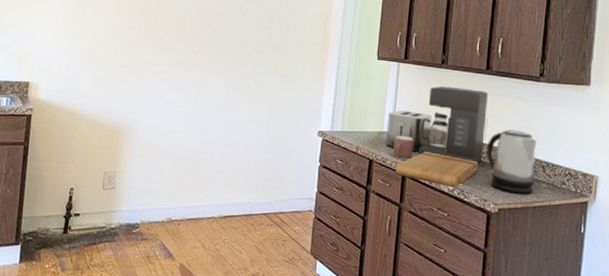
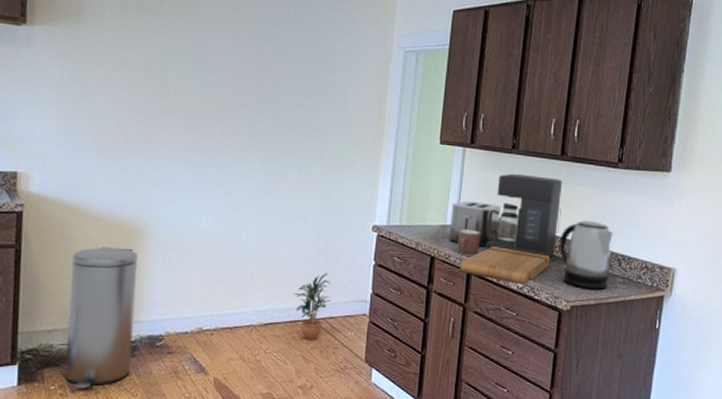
pedal bin: none [57,145,121,268] -> present [65,247,138,388]
potted plant: none [249,172,282,233] -> present [293,273,331,341]

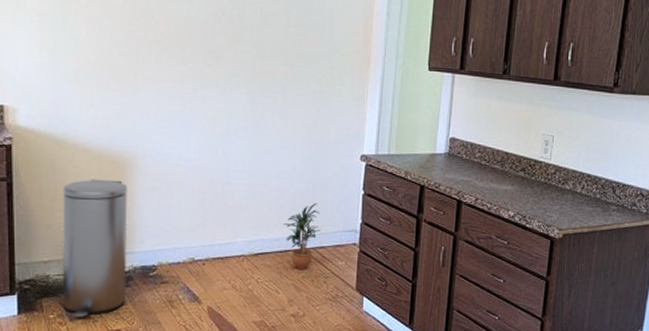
toaster: present [449,201,501,247] -> none [439,129,492,176]
mug: present [457,229,481,257] -> none [447,158,472,186]
cutting board: present [460,246,551,285] -> none [450,175,543,214]
coffee maker: present [485,173,562,258] -> none [476,99,555,186]
kettle: present [558,220,613,291] -> none [550,147,607,219]

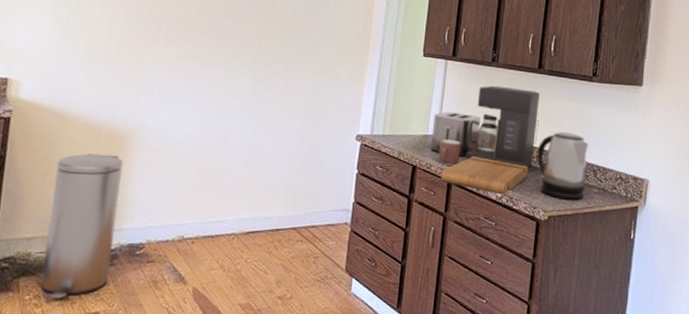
potted plant: present [283,203,321,270] -> none [276,181,314,250]
toaster: none [439,129,492,176] -> present [430,111,481,157]
mug: none [447,158,472,186] -> present [438,139,462,167]
cutting board: none [450,175,543,214] -> present [441,156,529,195]
coffee maker: none [476,99,555,186] -> present [466,85,540,169]
kettle: none [550,147,607,219] -> present [536,131,588,201]

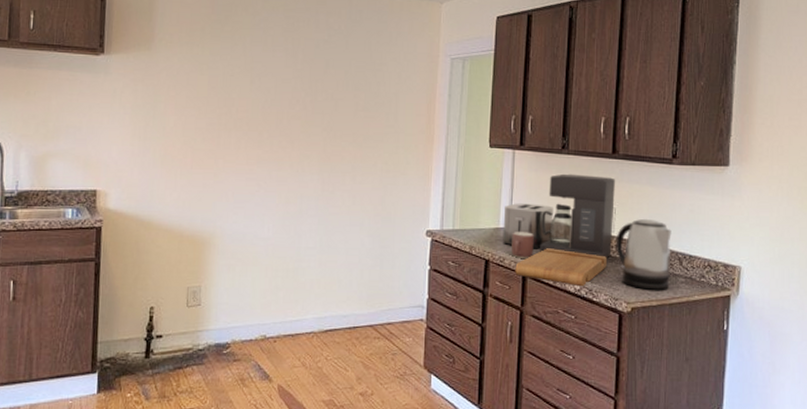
pedal bin: present [41,153,123,298] -> none [140,258,205,396]

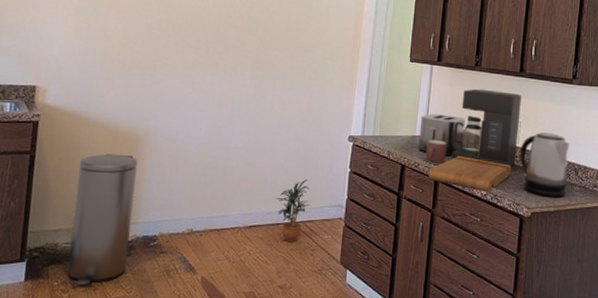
pedal bin: none [140,258,205,396] -> present [67,153,138,285]
potted plant: none [352,279,389,347] -> present [276,179,310,243]

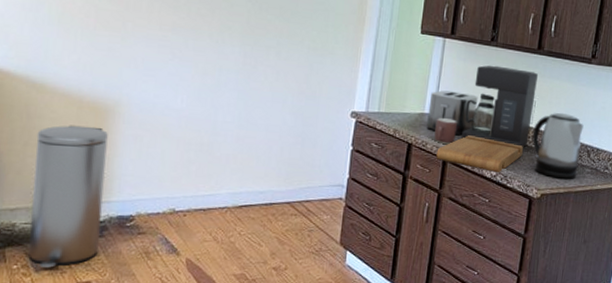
potted plant: present [276,179,310,243] -> none [270,157,308,223]

